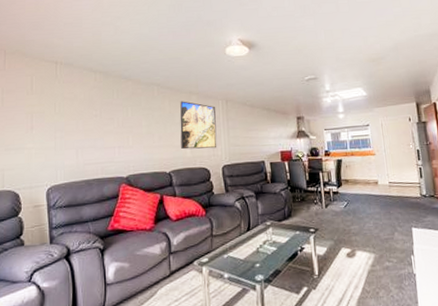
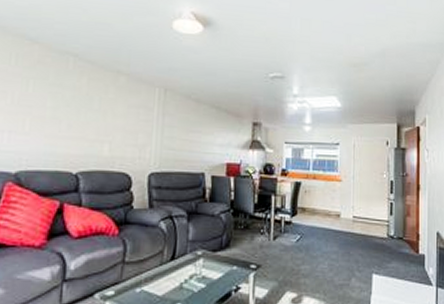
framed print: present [180,101,217,150] -> none [97,81,149,149]

